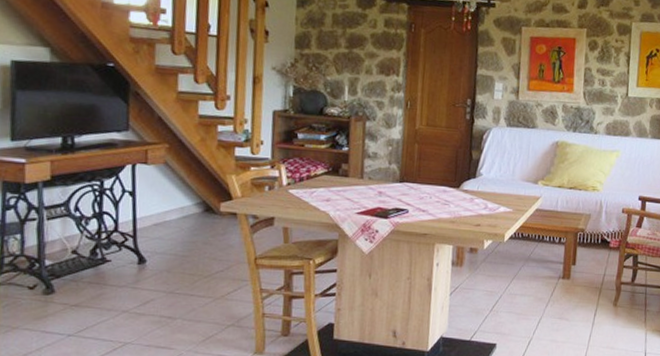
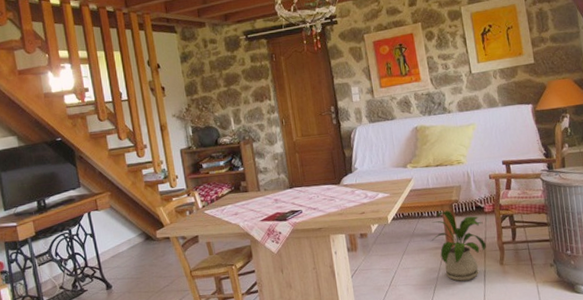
house plant: none [547,238,606,317] -> present [431,210,486,281]

